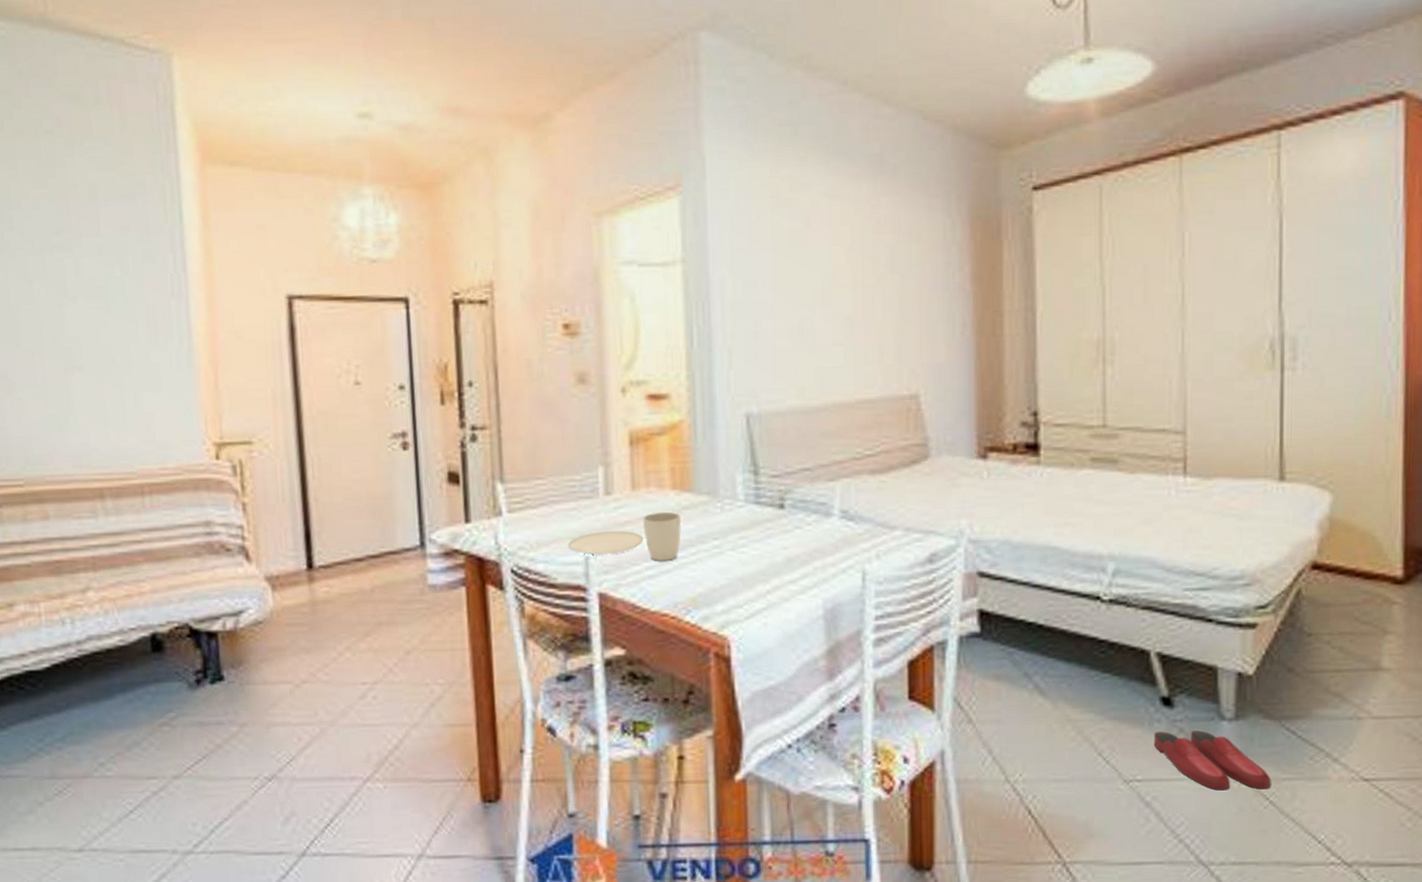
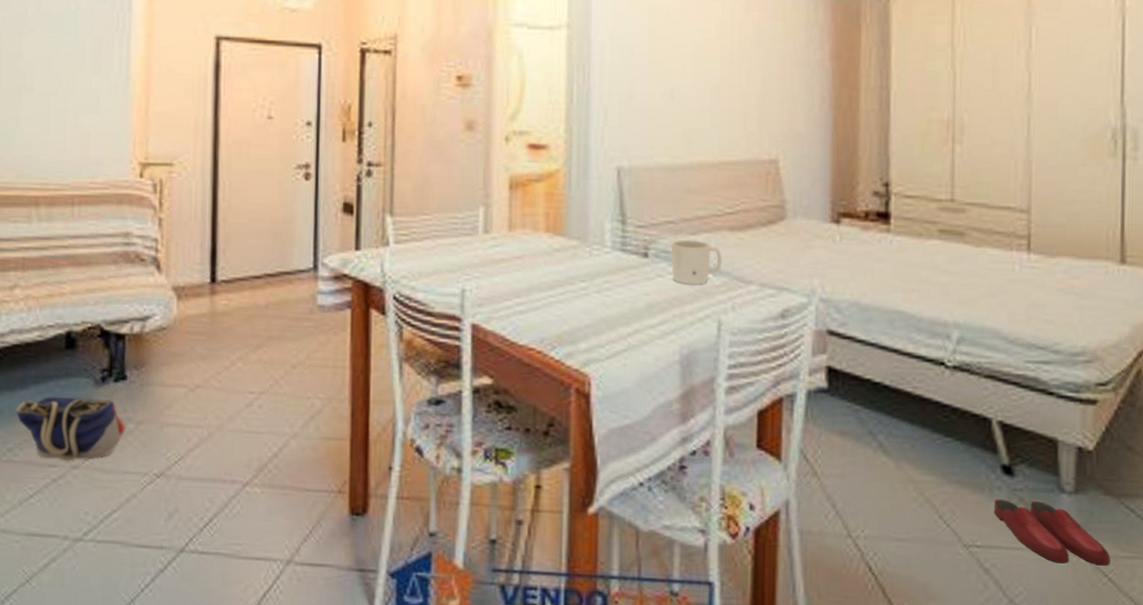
tote bag: none [103,702,230,772] -> present [16,396,127,461]
plate: present [568,530,644,555] -> none [447,266,517,289]
cup: present [643,511,681,561] -> none [517,252,552,298]
mug: none [808,486,863,536] -> present [670,239,722,286]

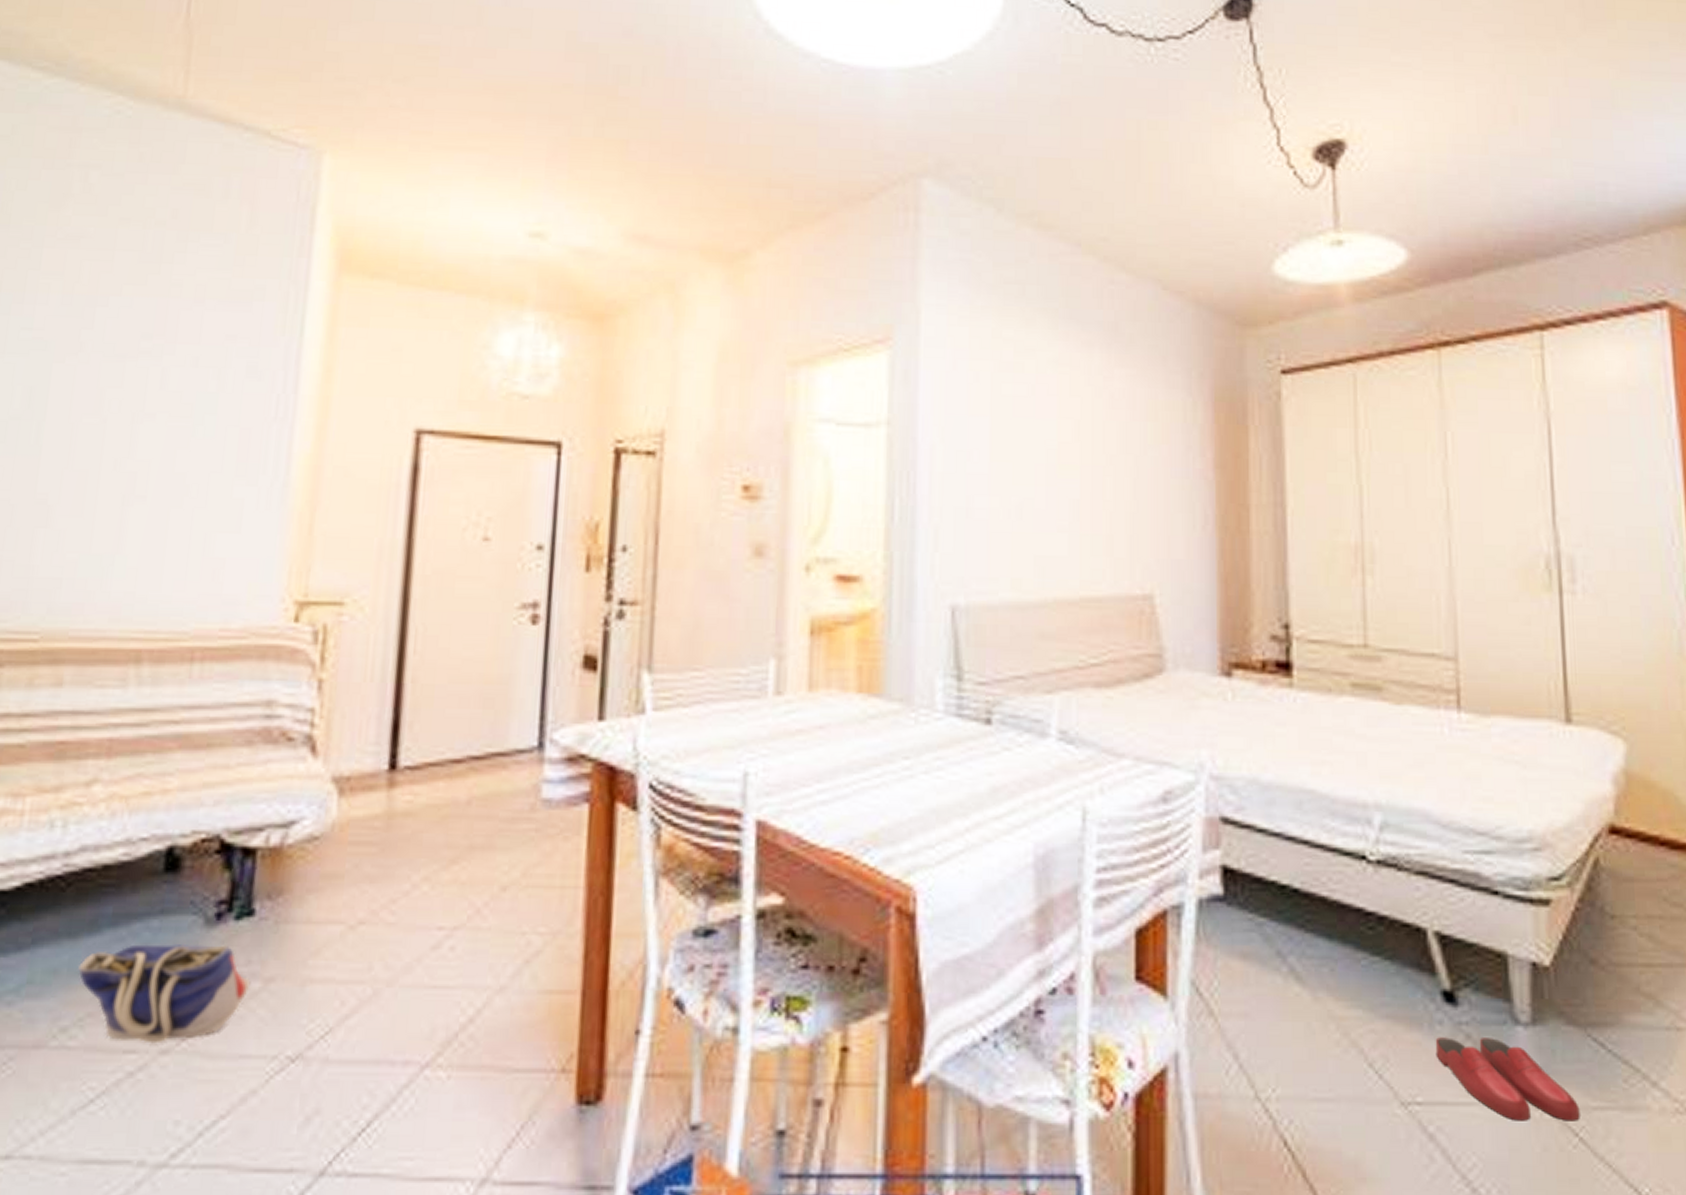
mug: present [670,239,722,286] -> none [1020,700,1086,762]

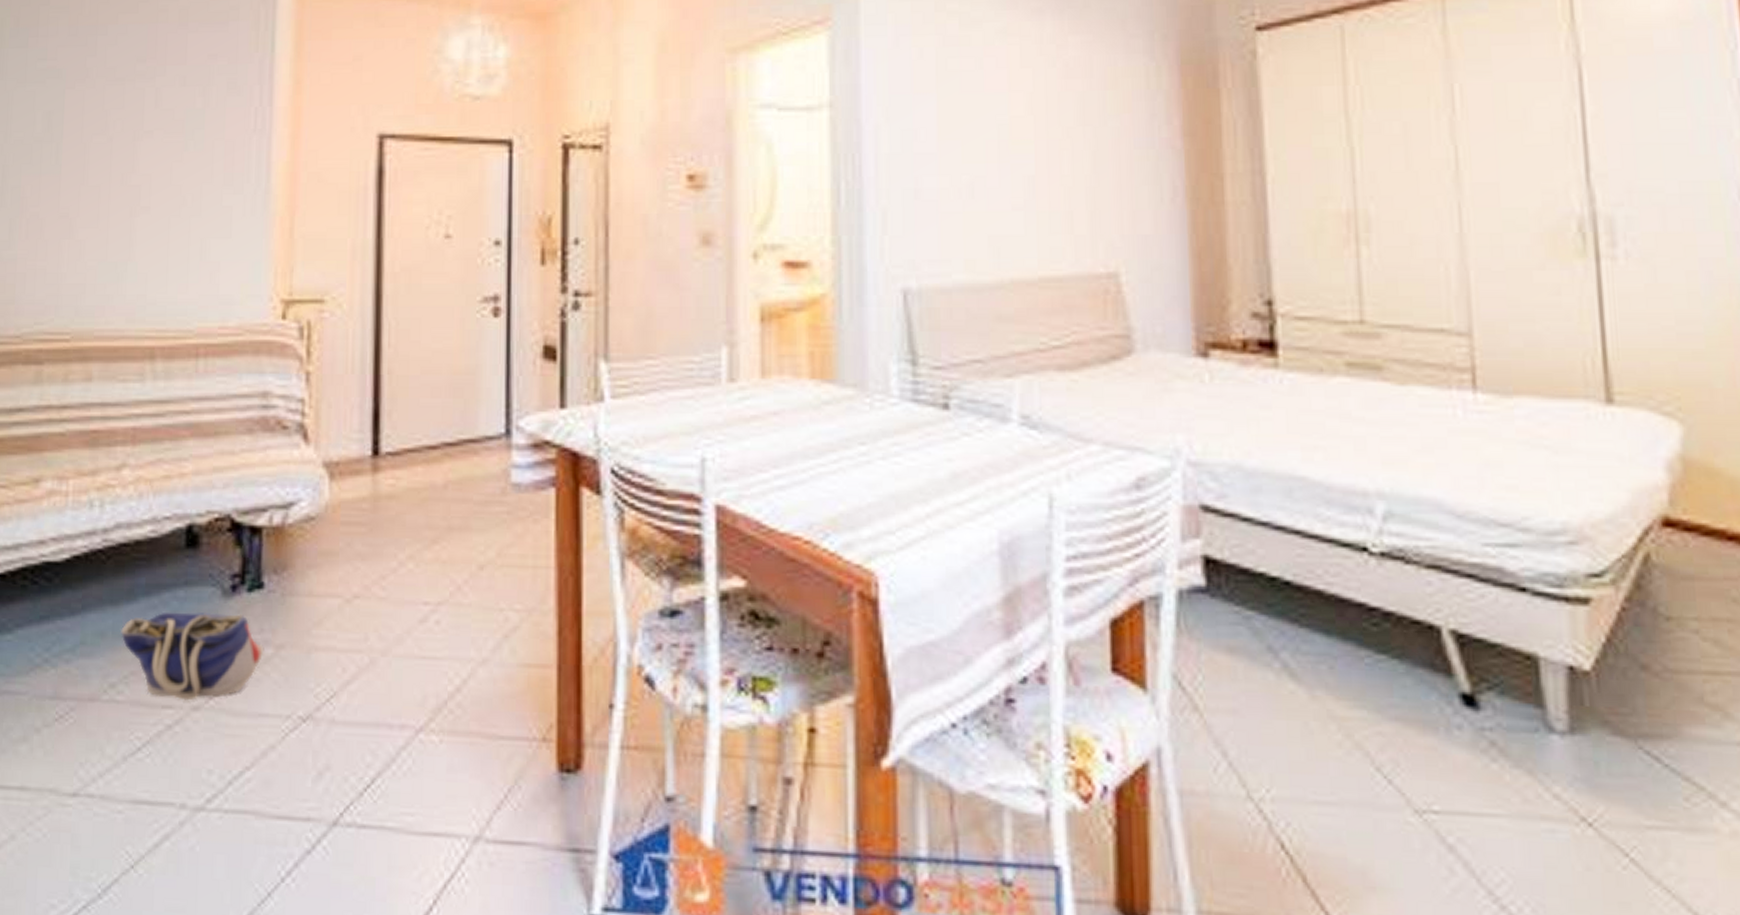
slippers: present [1435,1037,1580,1121] -> none [1453,743,1631,840]

